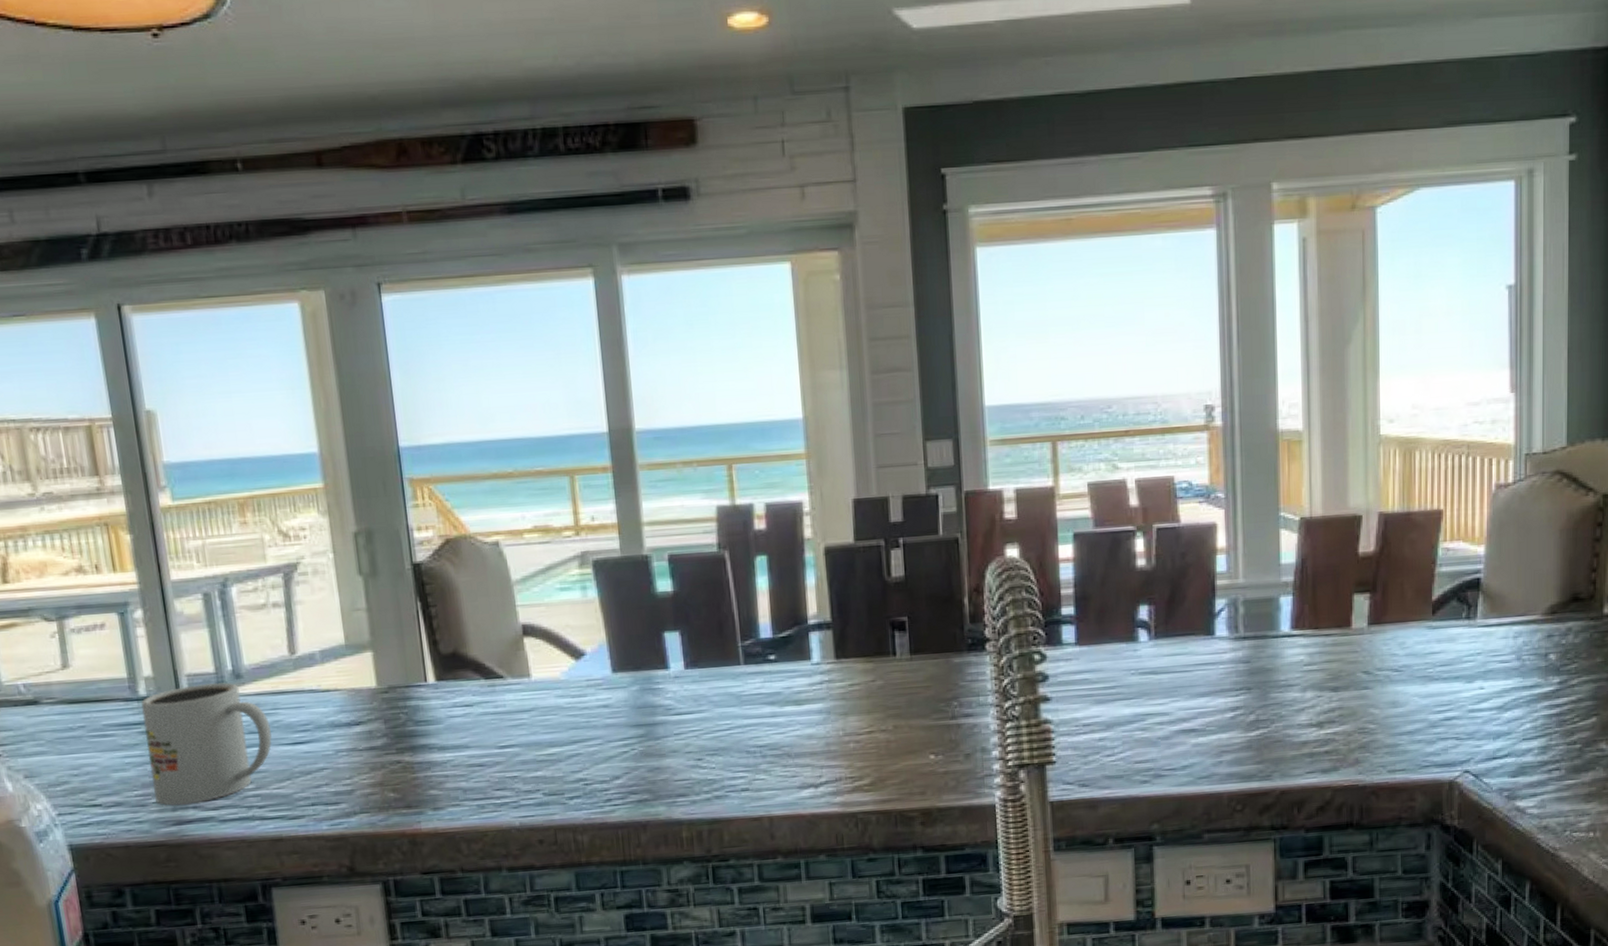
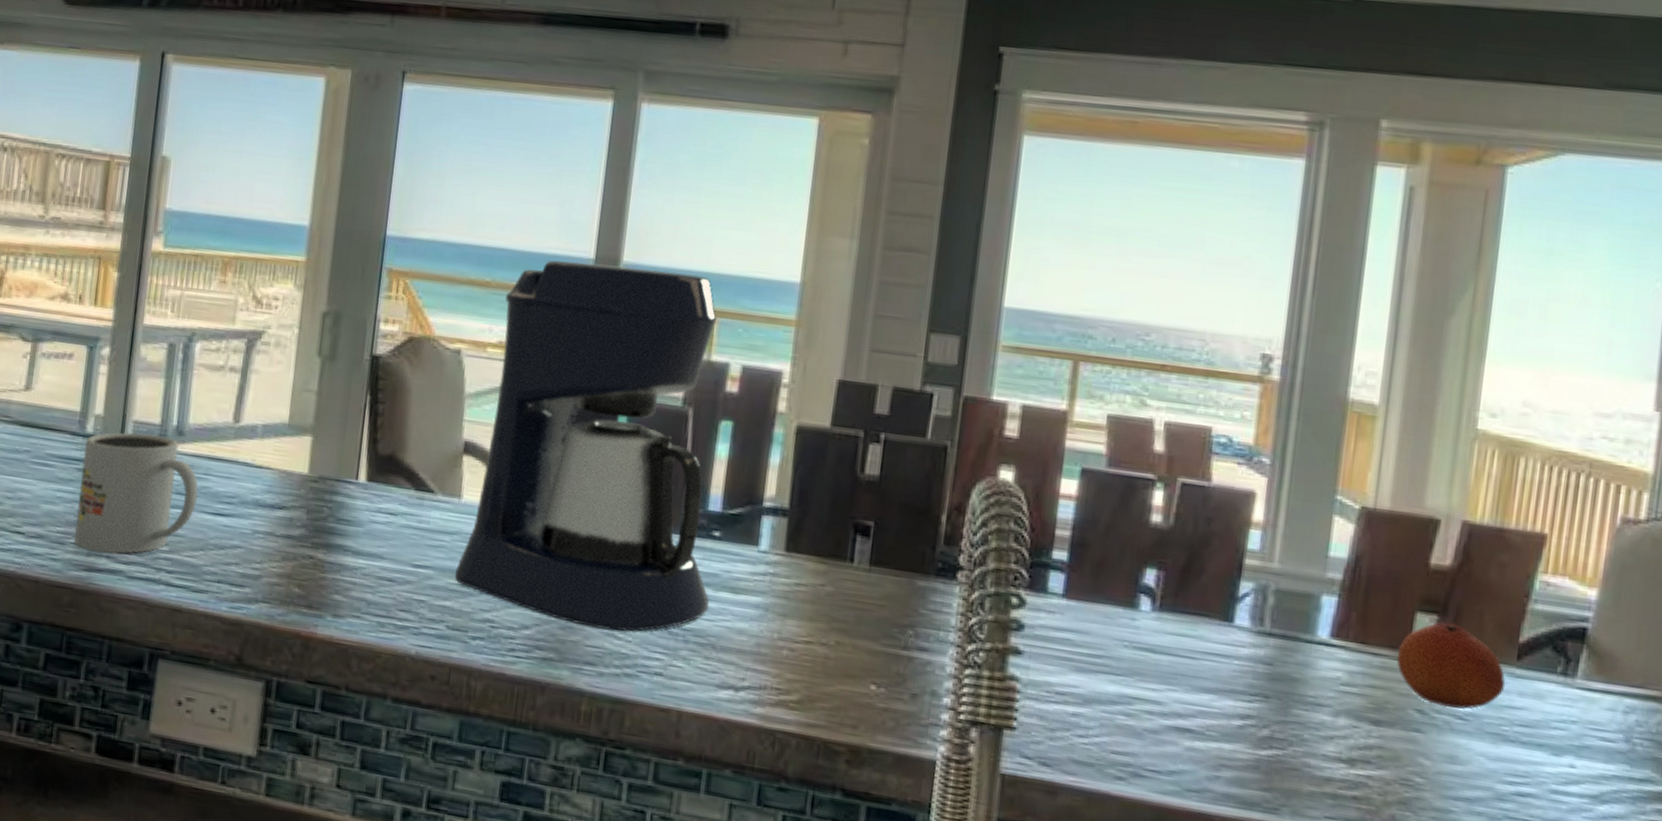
coffee maker: none [531,428,778,765] -> present [455,259,717,631]
fruit: none [1343,597,1426,665] -> present [1396,621,1506,709]

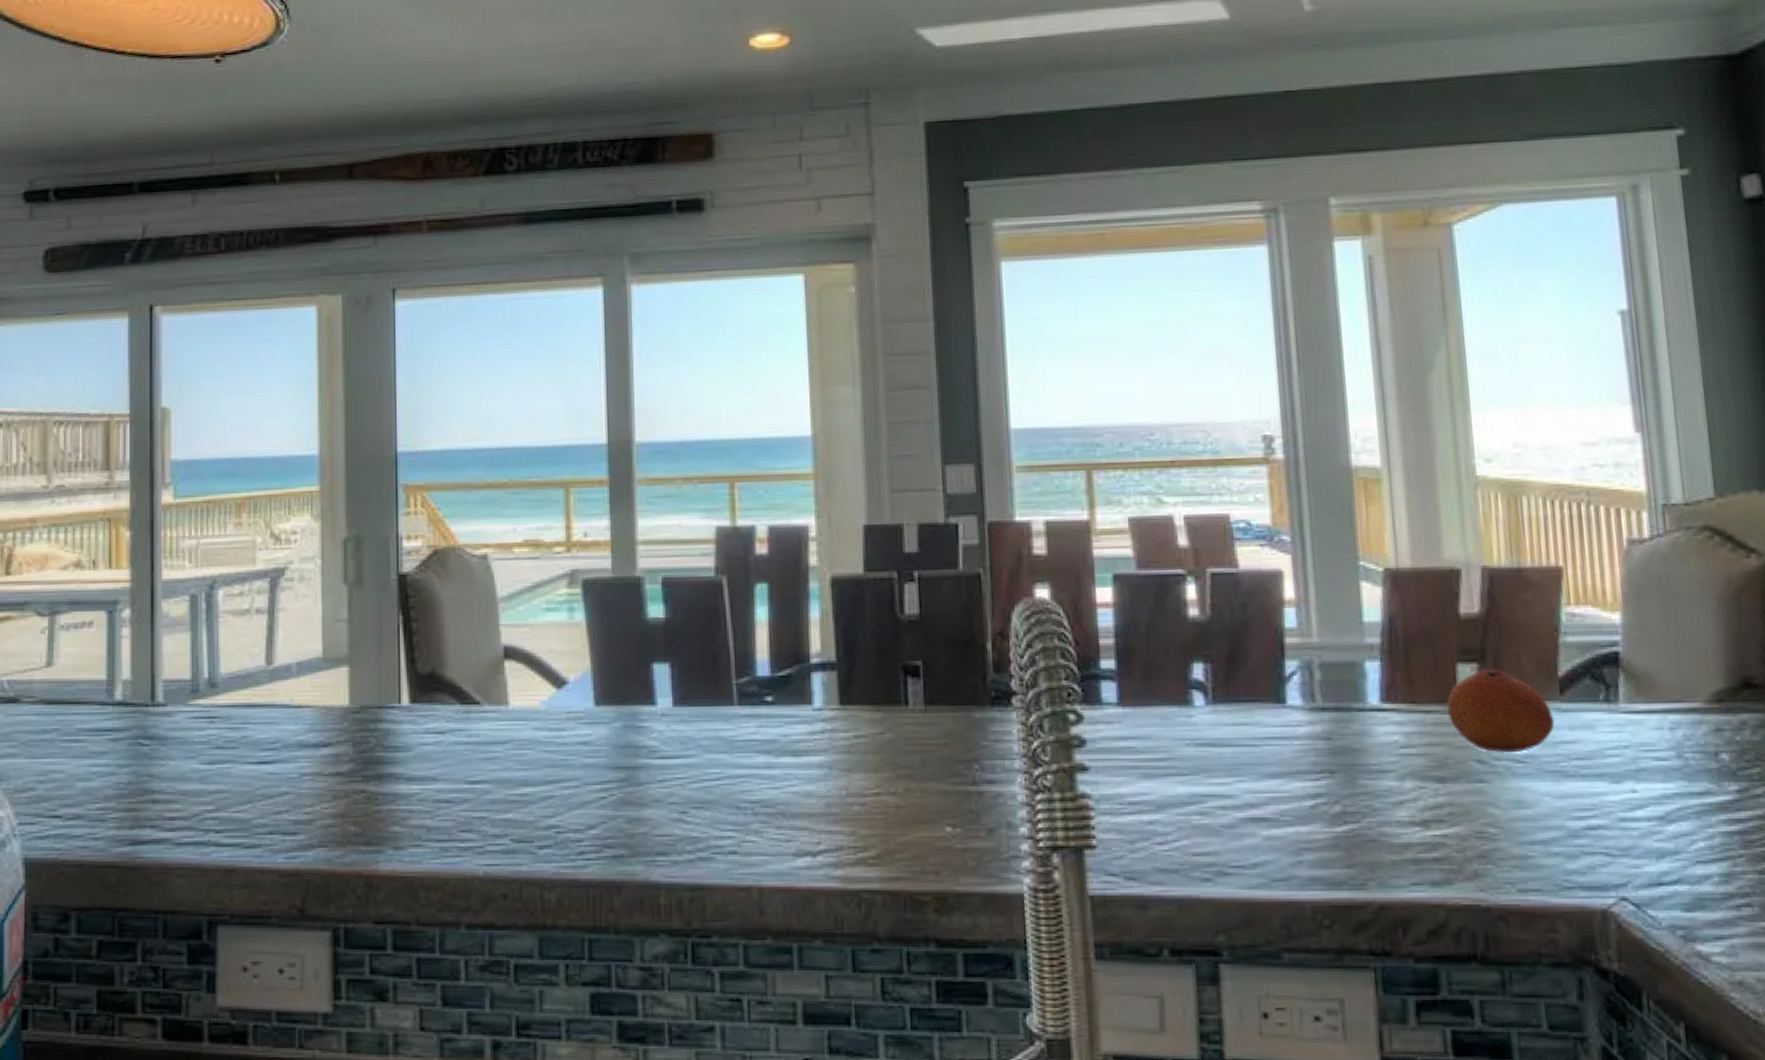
mug: present [74,432,198,554] -> none [114,690,238,823]
coffee maker: present [455,259,717,631] -> none [513,443,773,816]

